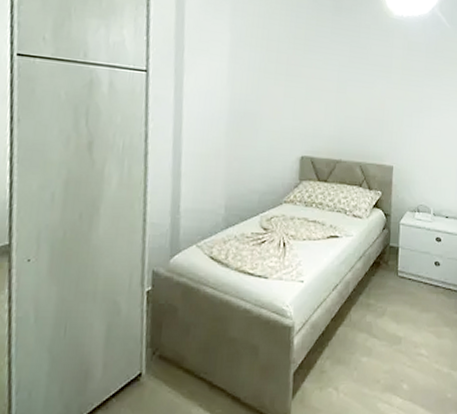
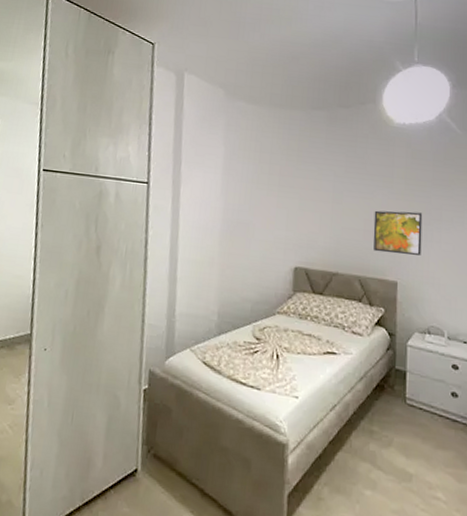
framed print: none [373,99,416,141] -> present [373,210,423,255]

